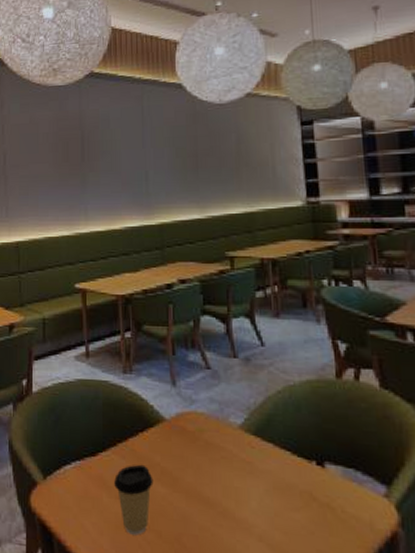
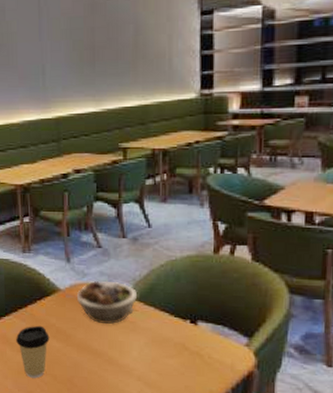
succulent planter: none [183,409,253,466] -> present [76,280,137,325]

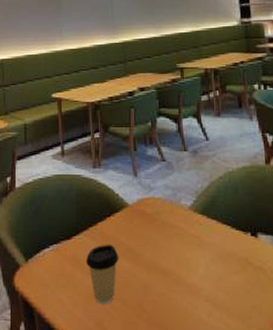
succulent planter: present [76,280,137,325] -> none [143,194,200,241]

